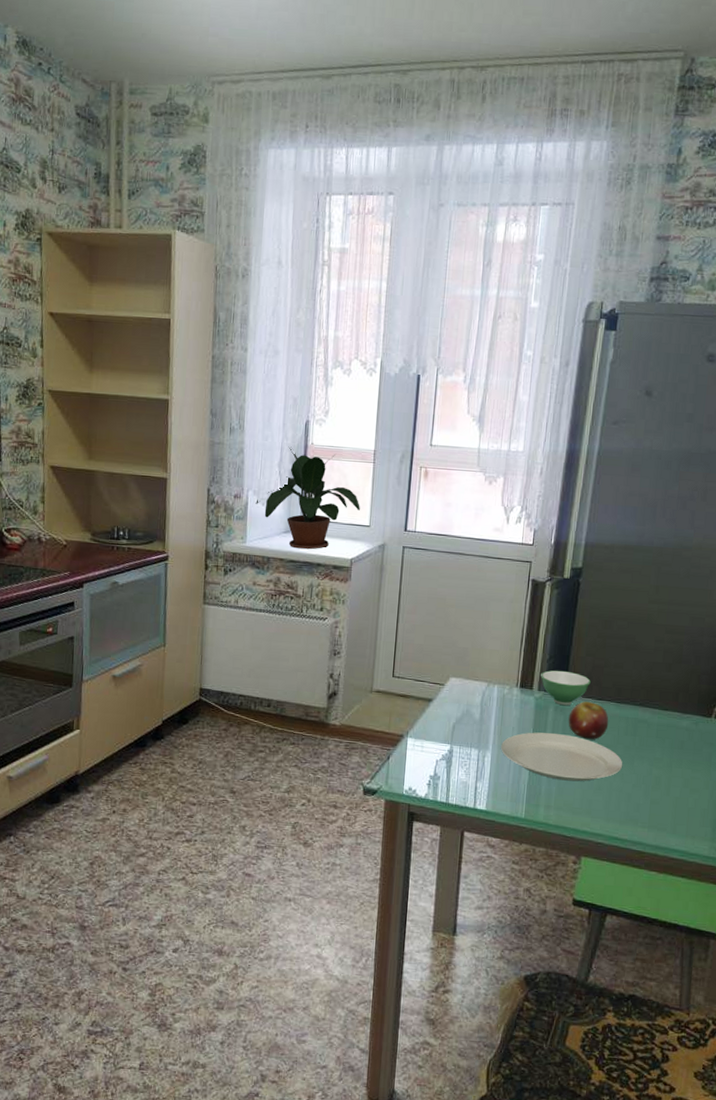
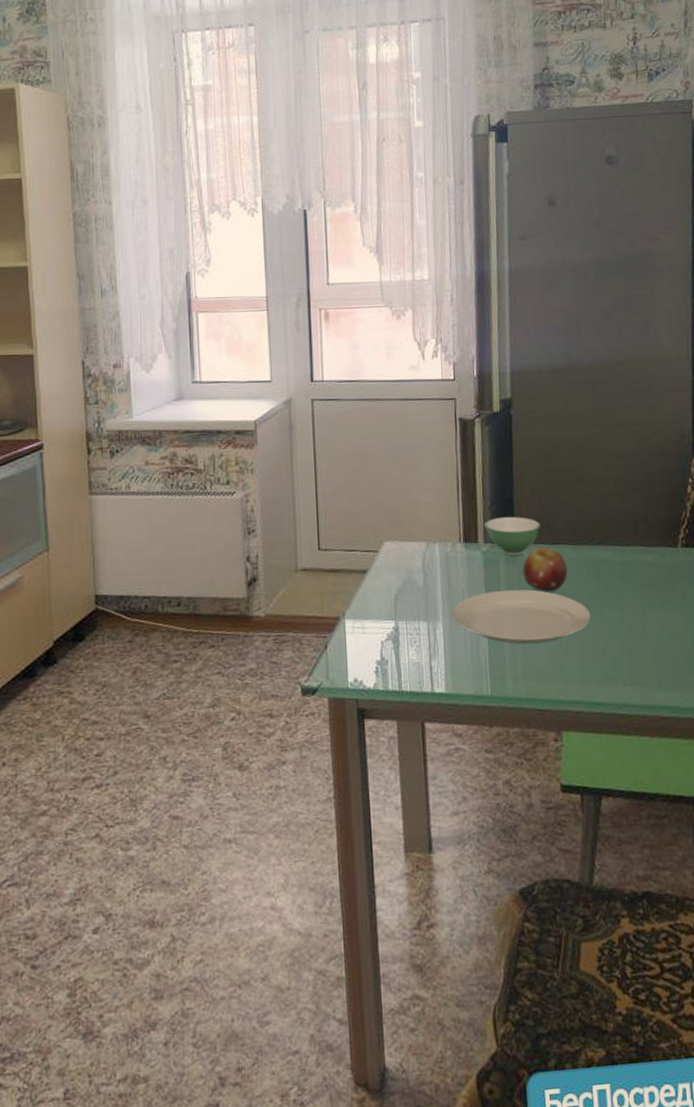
potted plant: present [255,446,360,550] -> none [139,303,258,417]

